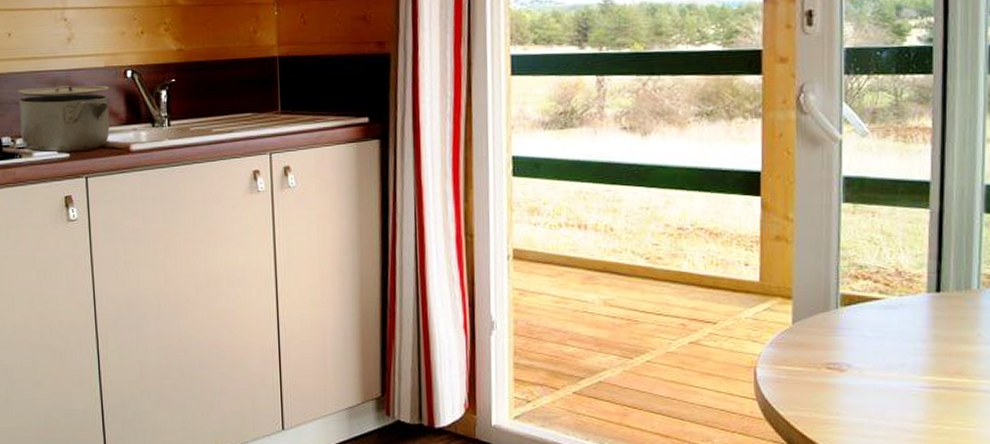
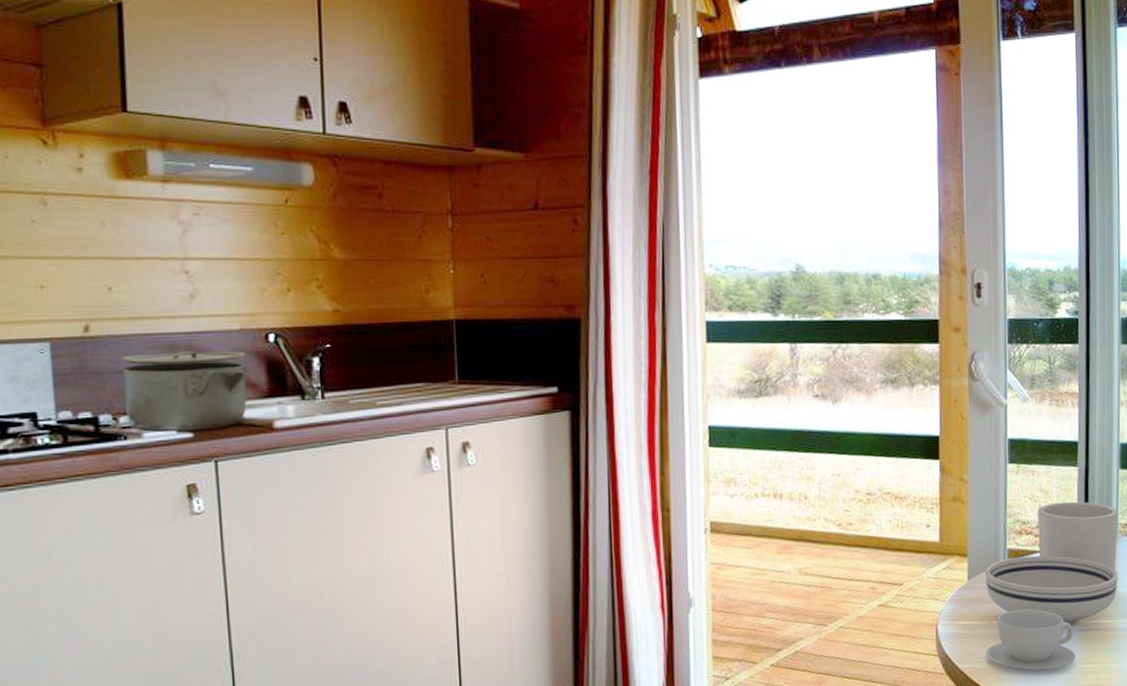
bowl: none [812,303,979,381] -> present [984,555,1118,625]
teacup: none [813,359,924,426] -> present [986,608,1076,671]
mug: none [878,246,980,325] -> present [1037,501,1118,570]

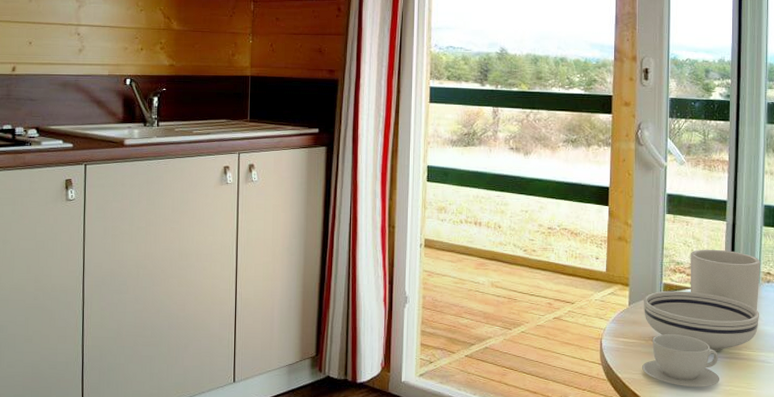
saucepan: present [119,351,247,433] -> none [32,88,111,143]

